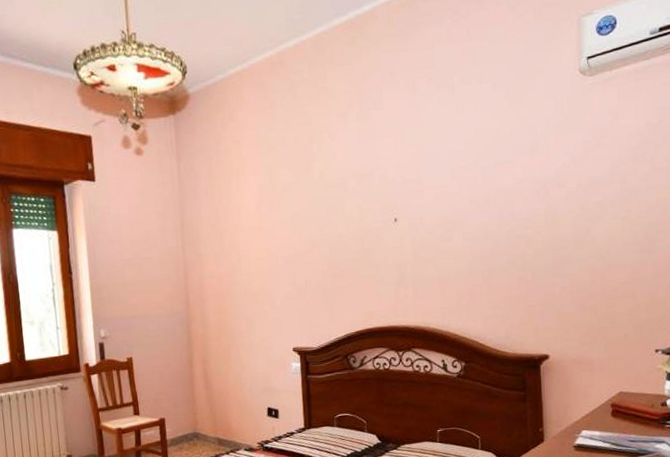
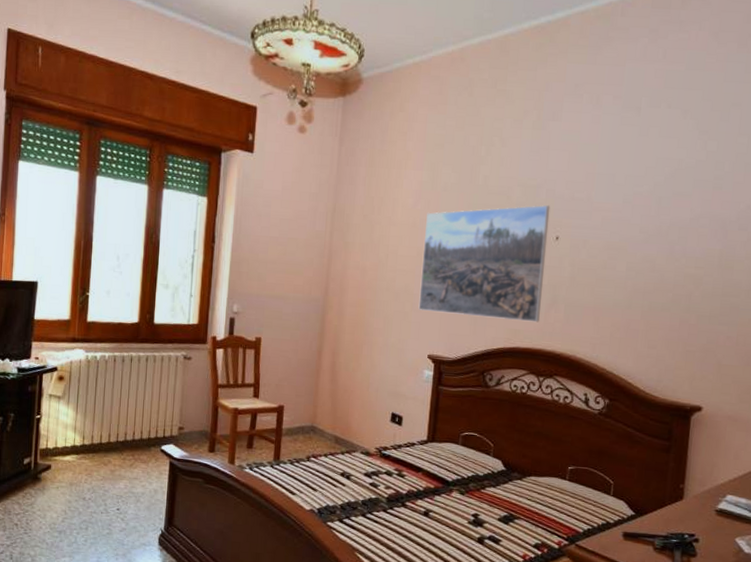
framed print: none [271,191,391,307] -> present [418,205,550,323]

